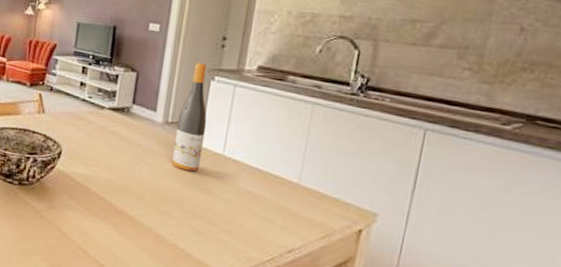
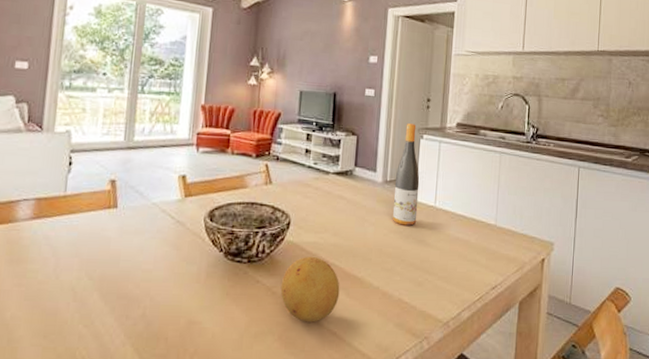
fruit: none [49,187,110,251] -> present [280,256,340,322]

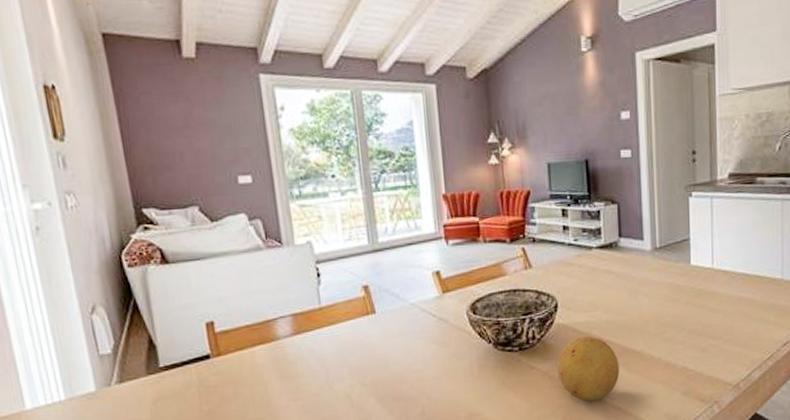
wine bottle: present [392,123,420,226] -> none [665,182,694,293]

